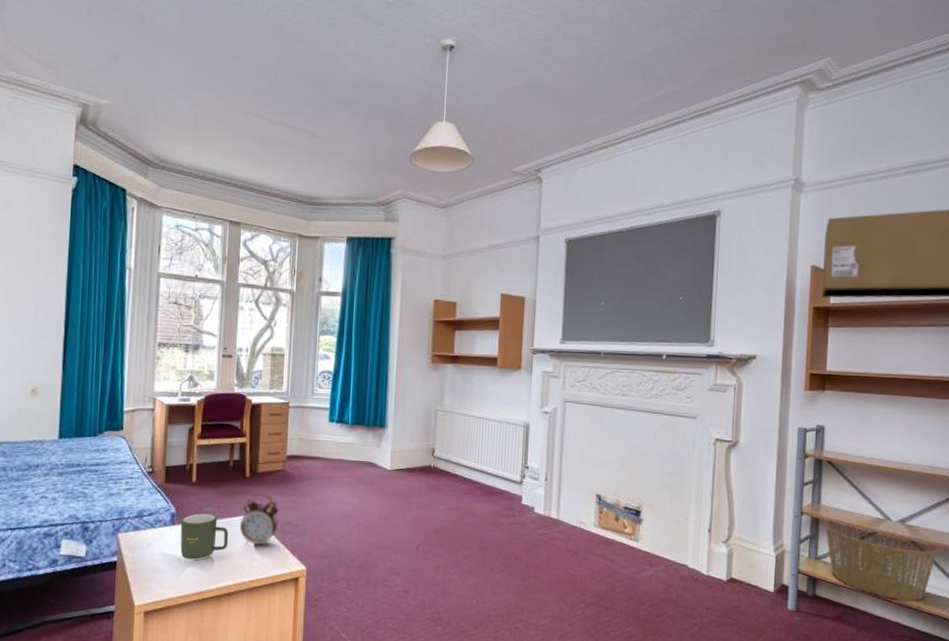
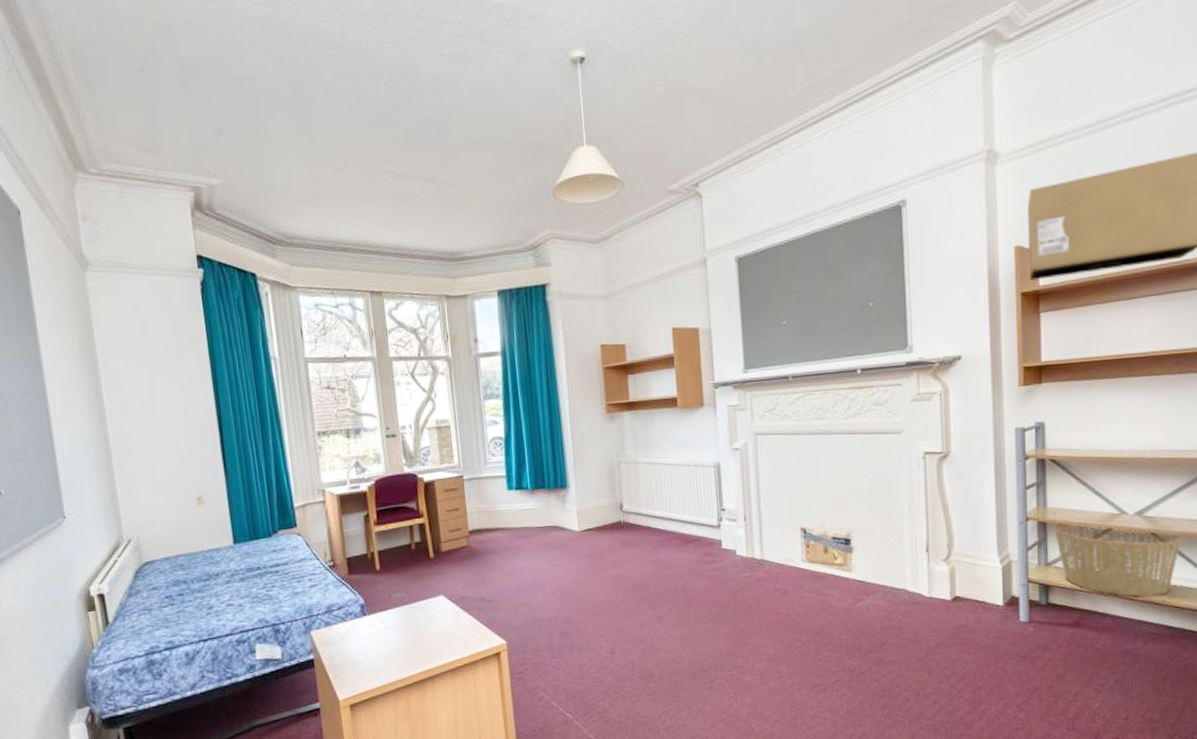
mug: present [180,513,229,561] -> none [371,600,423,649]
alarm clock: present [239,494,279,546] -> none [431,573,471,627]

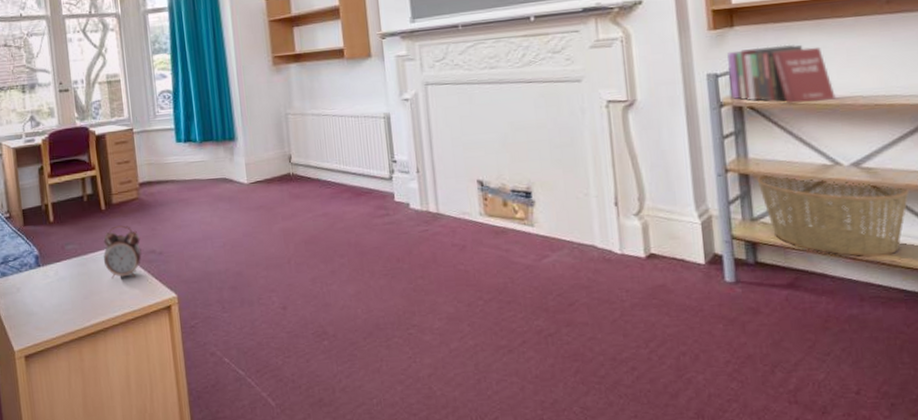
alarm clock: none [431,573,471,627] -> present [103,225,142,279]
books: none [1035,401,1126,457] -> present [727,44,836,104]

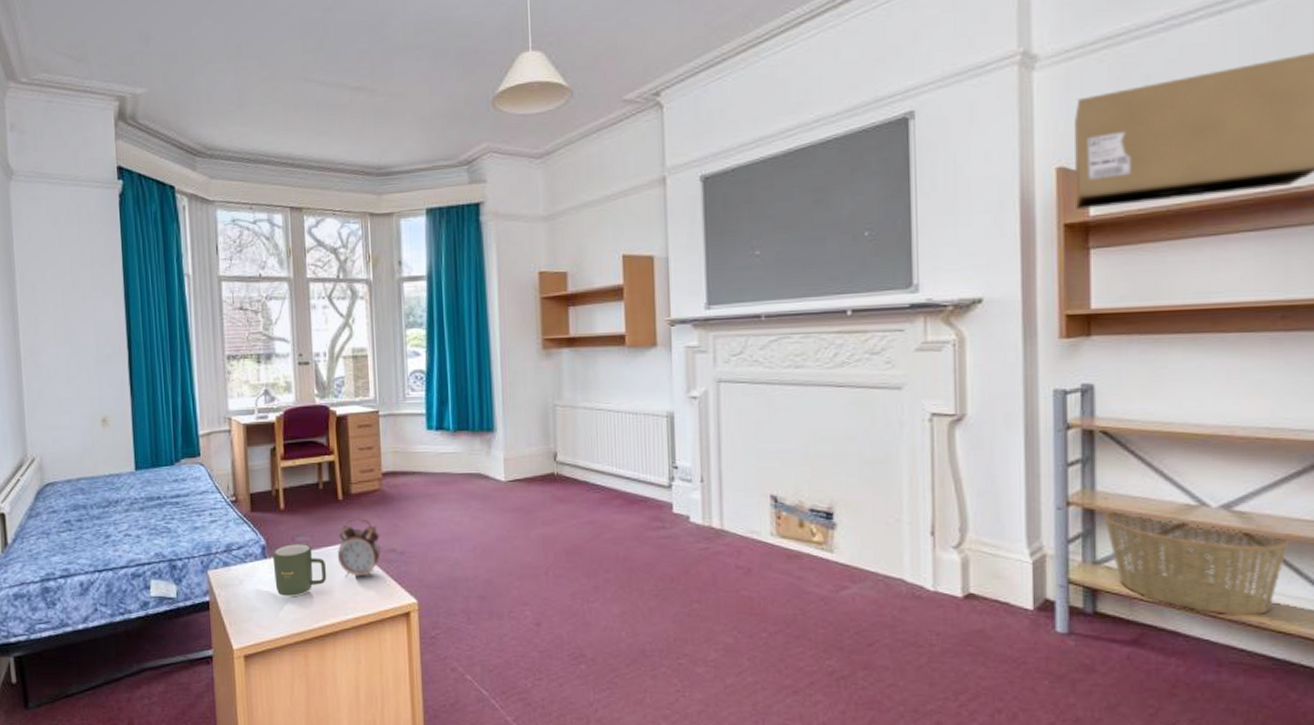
mug: none [45,251,96,301] -> present [272,544,327,597]
books: present [727,44,836,104] -> none [1080,360,1208,430]

